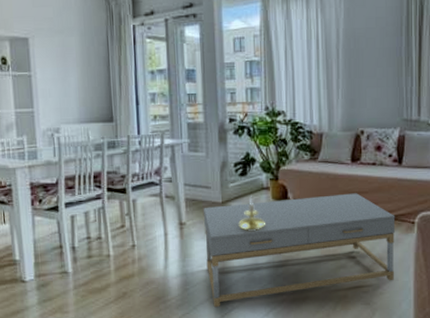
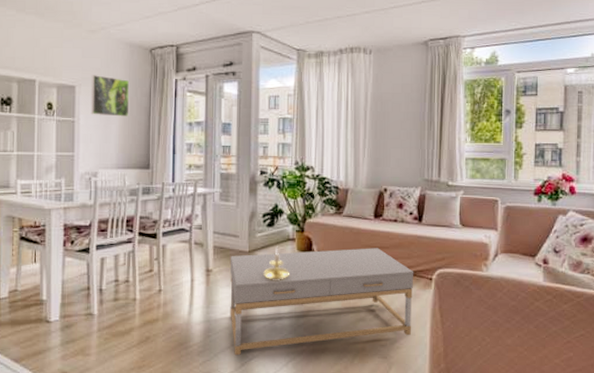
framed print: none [44,25,88,69] -> present [90,75,130,117]

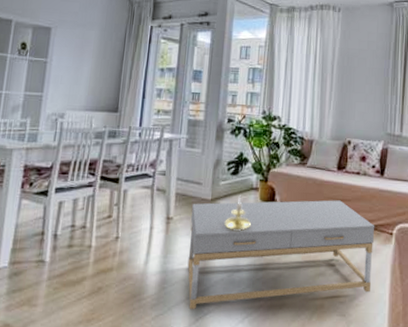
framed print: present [90,75,130,117] -> none [64,18,106,60]

